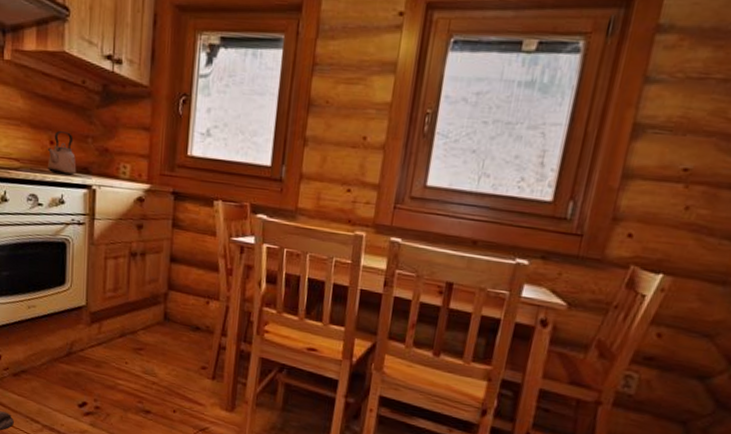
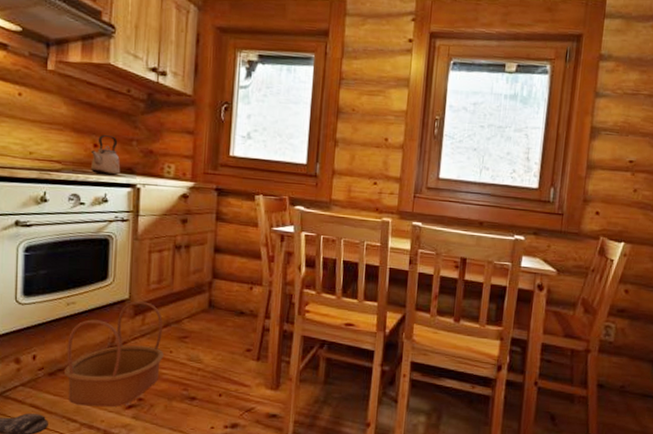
basket: none [27,308,120,413] -> present [64,301,165,408]

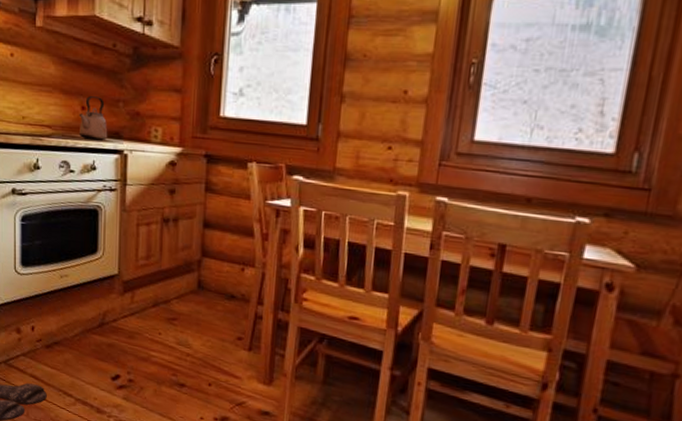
basket: present [64,301,165,408] -> none [60,277,154,386]

